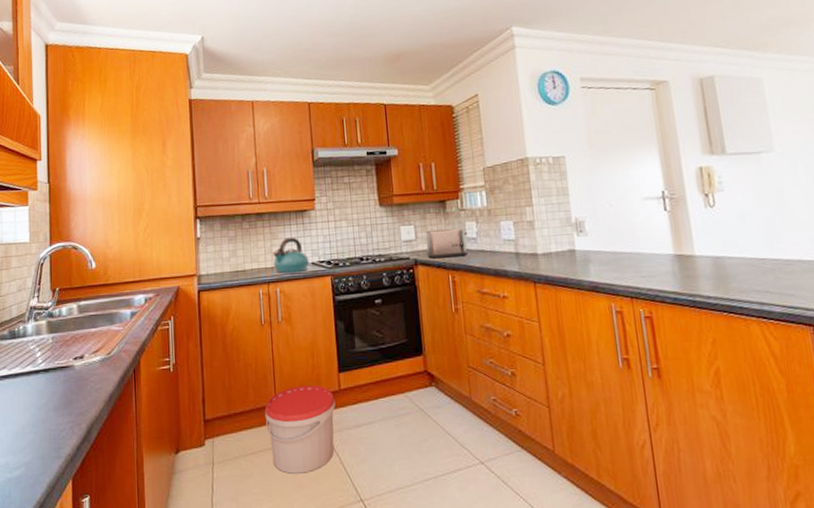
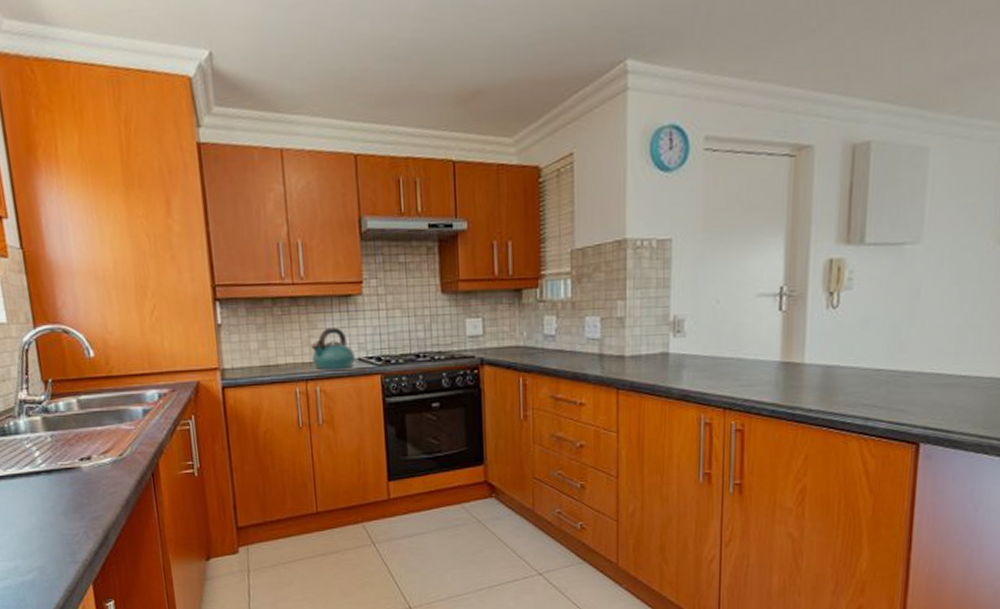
bucket: present [264,385,336,474] -> none [304,494,384,582]
toaster: present [425,227,468,259] -> none [495,322,546,358]

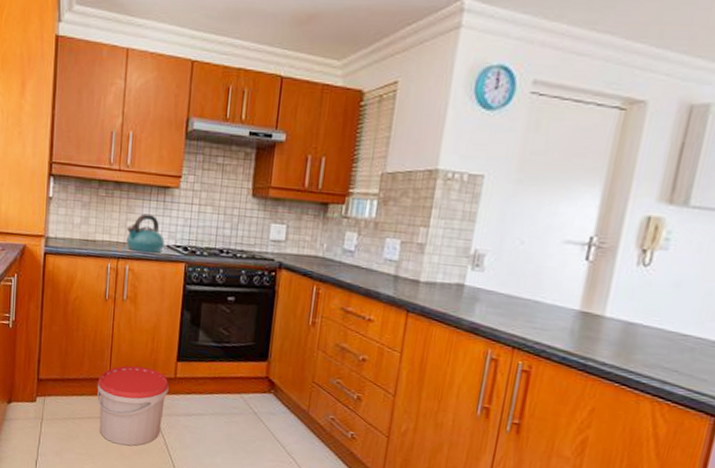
bucket: none [304,494,384,582] -> present [97,365,169,446]

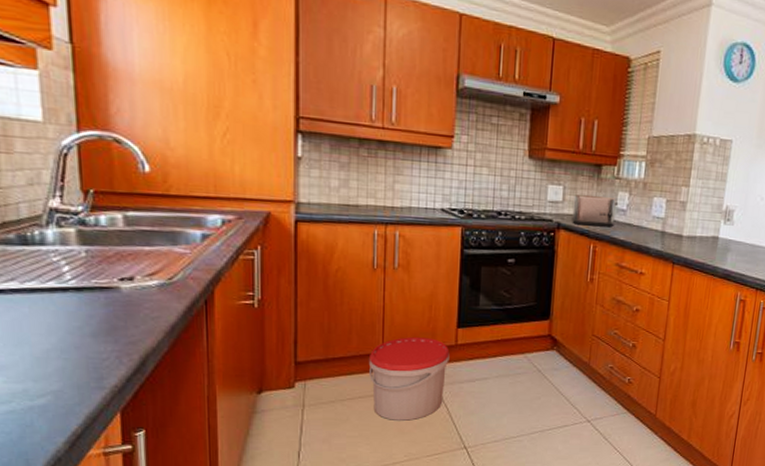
kettle: present [126,213,165,254] -> none [395,175,438,218]
toaster: none [294,233,346,269] -> present [572,194,619,227]

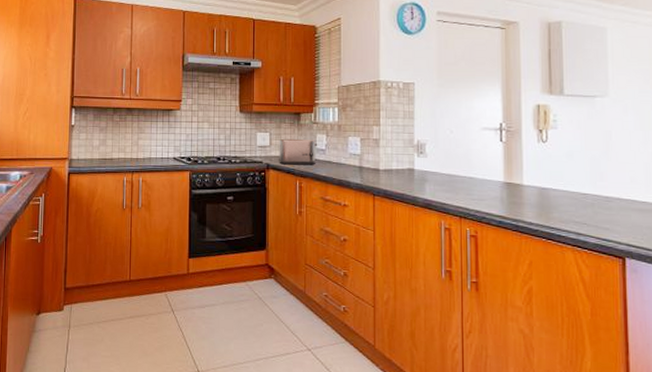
bucket: present [368,337,450,421] -> none [119,266,183,343]

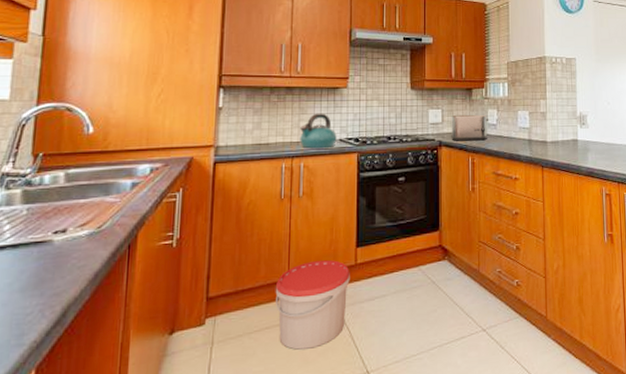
bucket: none [119,266,183,343] -> present [275,260,350,350]
kettle: none [139,133,171,166] -> present [300,113,337,149]

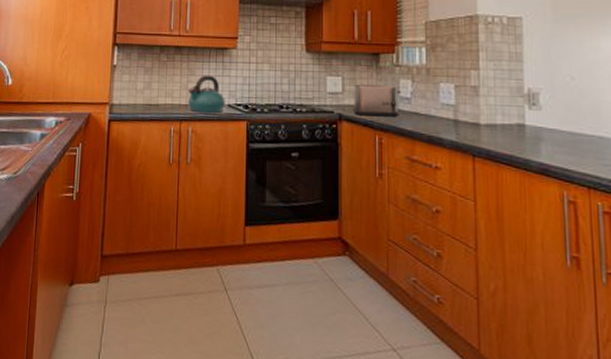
bucket: present [275,260,350,350] -> none [163,234,238,329]

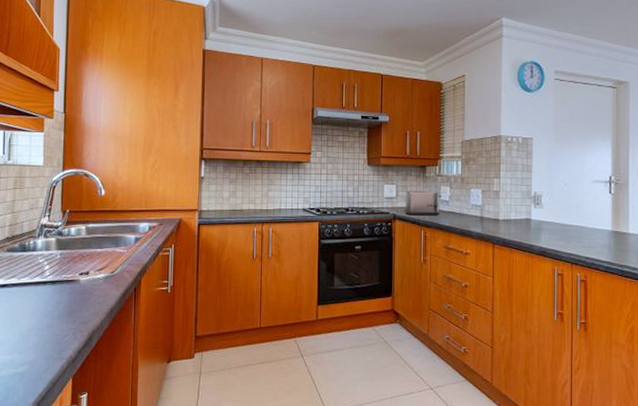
kettle: present [188,75,225,114] -> none [269,184,301,217]

